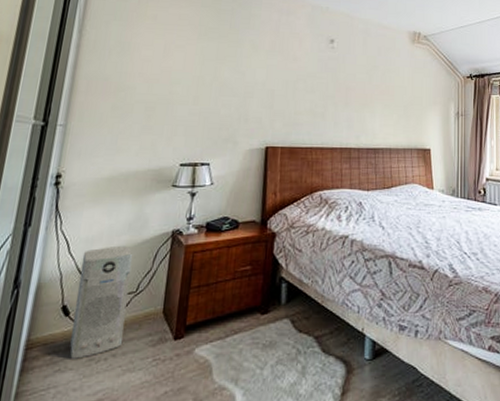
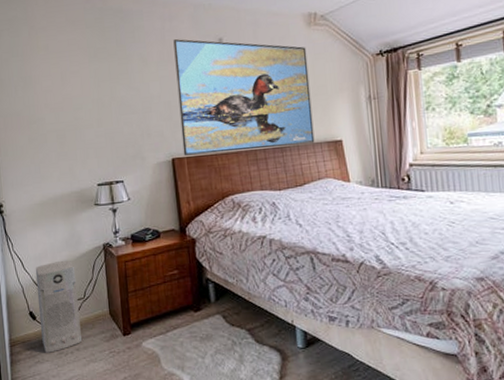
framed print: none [278,32,408,148] -> present [173,38,315,156]

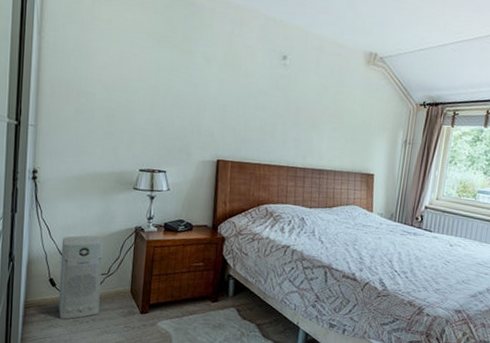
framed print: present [173,38,315,156] -> none [229,45,361,172]

